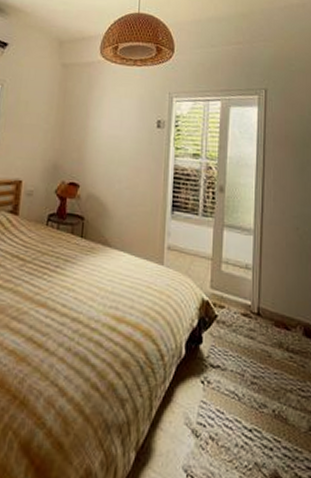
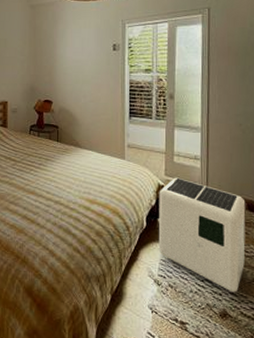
air purifier: none [198,291,302,446] -> present [158,177,246,293]

